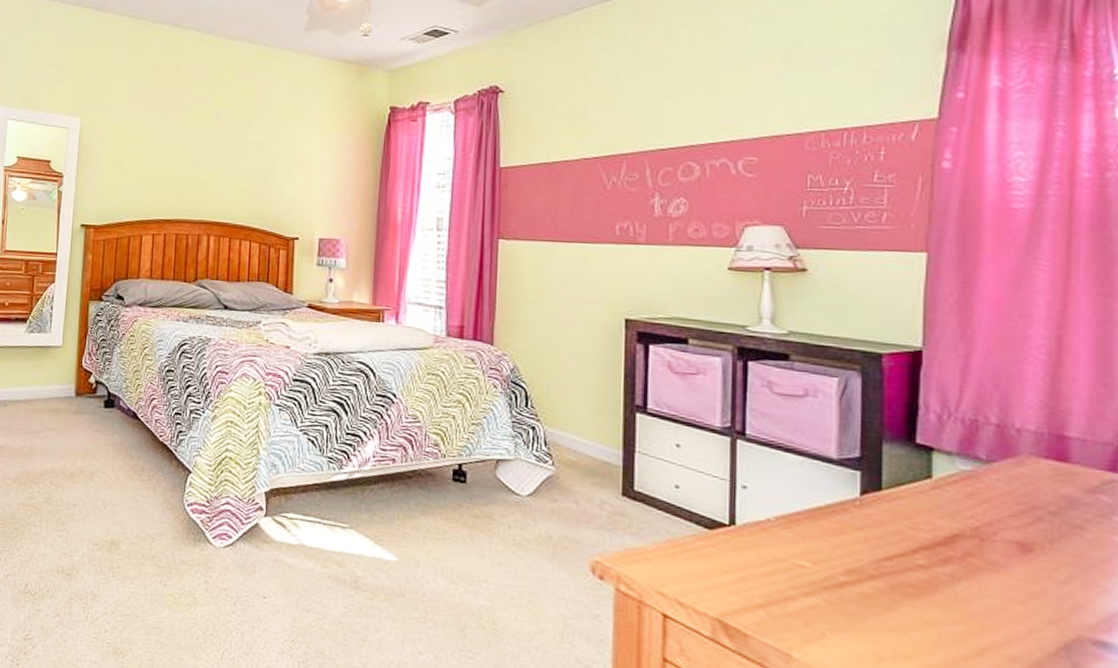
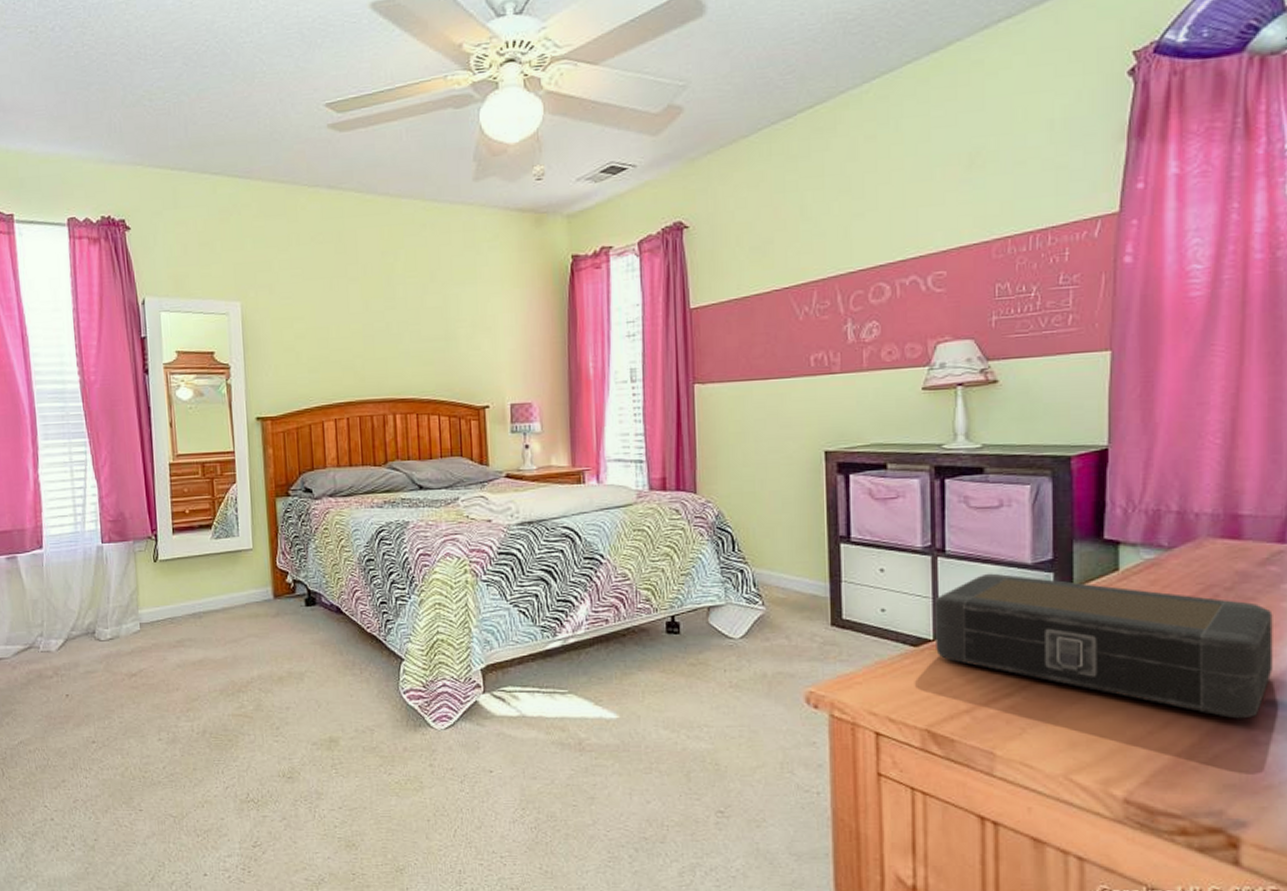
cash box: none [731,463,1104,658] -> present [935,573,1273,719]

